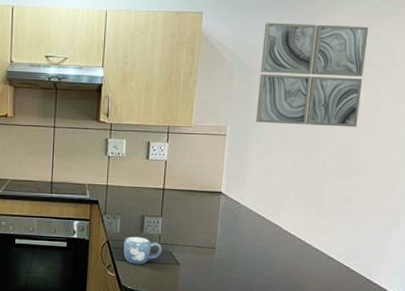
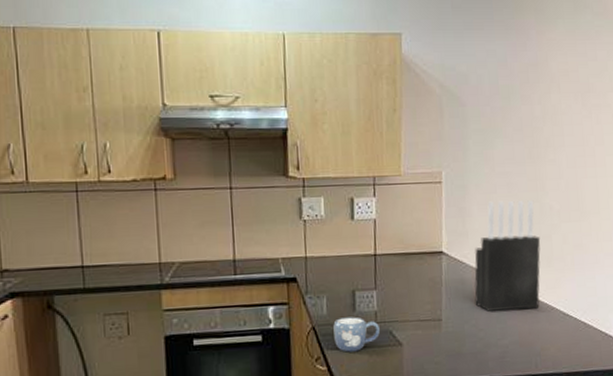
knife block: none [246,154,312,249] -> present [474,200,541,312]
wall art: present [256,22,369,127] -> none [473,44,585,165]

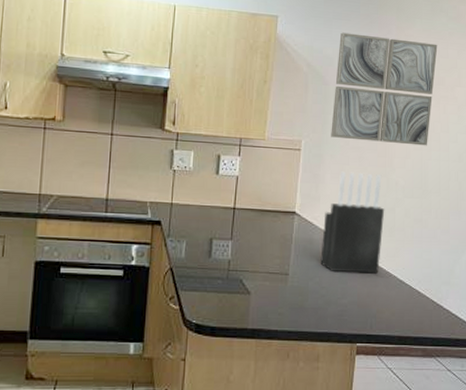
mug: present [333,317,381,353] -> none [189,262,232,295]
wall art: none [473,44,585,165] -> present [331,32,438,146]

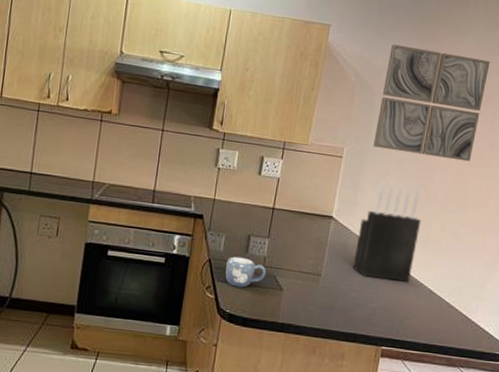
mug: none [189,262,232,295] -> present [225,256,267,288]

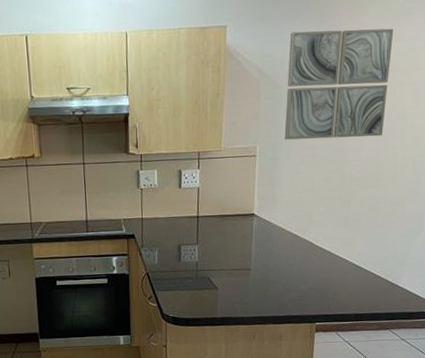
mug: present [225,256,267,288] -> none [163,266,201,293]
knife block: present [353,181,422,282] -> none [279,170,340,264]

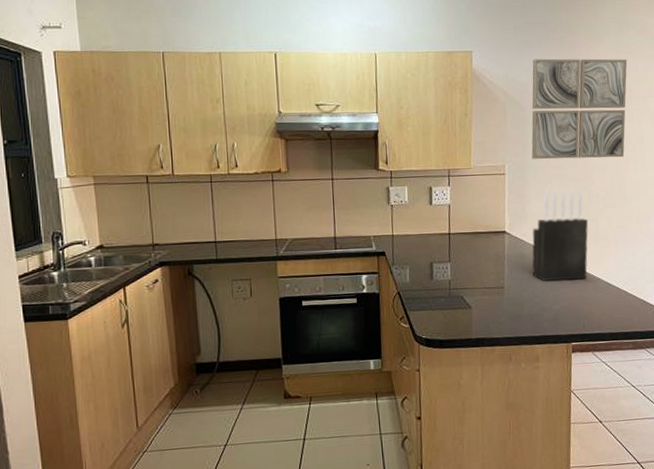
knife block: none [279,170,340,264] -> present [532,189,589,282]

